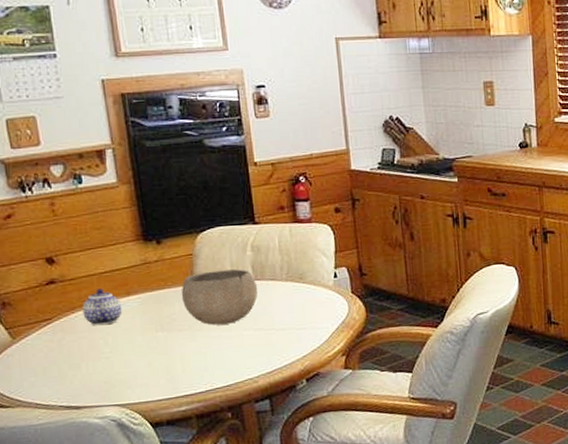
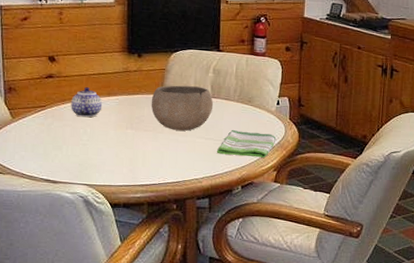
dish towel: none [270,313,340,346] -> present [216,129,276,158]

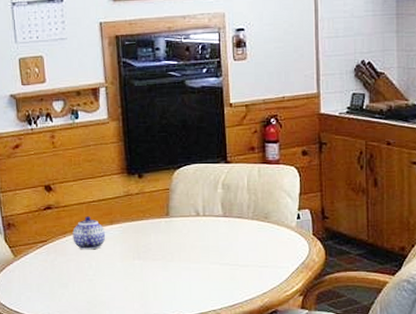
bowl: present [151,85,214,131] -> none [157,205,226,257]
dish towel: present [216,129,276,158] -> none [233,251,300,281]

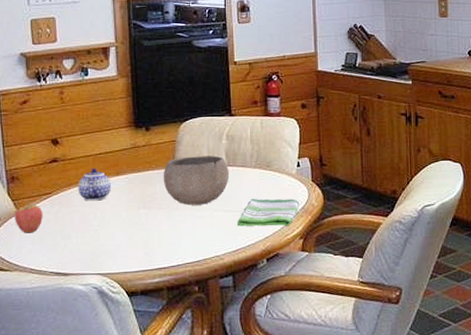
fruit: none [12,247,40,281] -> present [15,200,43,233]
bowl: none [157,205,226,257] -> present [163,156,230,205]
dish towel: none [233,251,300,281] -> present [236,198,300,226]

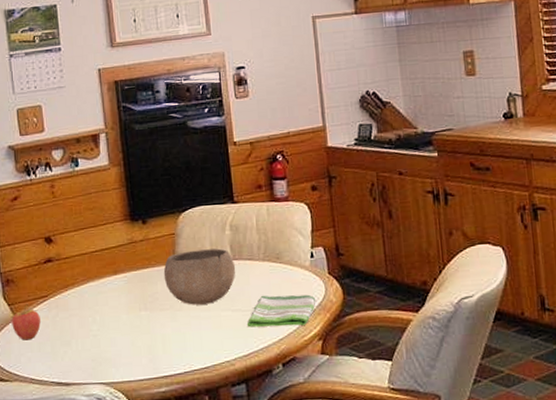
teapot: present [78,168,112,201] -> none [75,267,110,304]

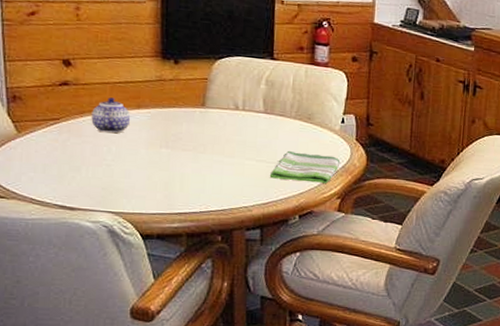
fruit: present [12,304,41,340] -> none [14,124,49,160]
teapot: none [75,267,110,304] -> present [91,97,131,134]
bowl: present [163,248,236,305] -> none [190,97,266,151]

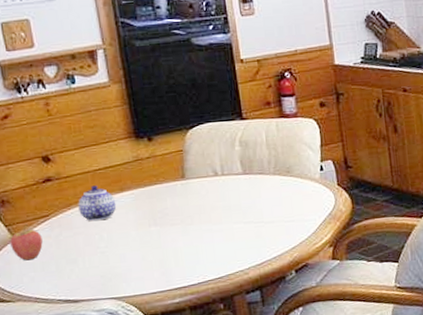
fruit: none [14,124,49,160] -> present [10,224,43,261]
dish towel: present [269,150,341,183] -> none [259,205,326,238]

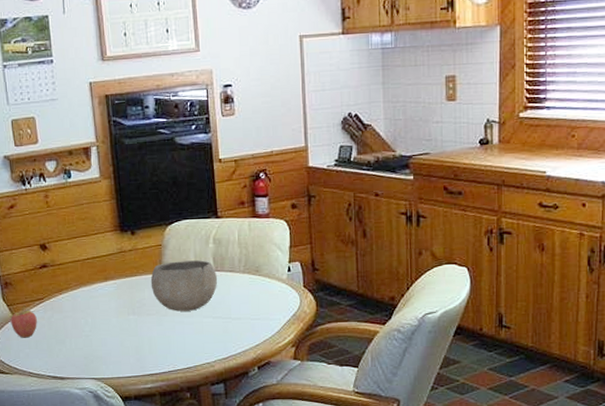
teapot: present [78,185,117,222] -> none [68,273,101,307]
bowl: none [172,164,247,219] -> present [150,260,218,312]

